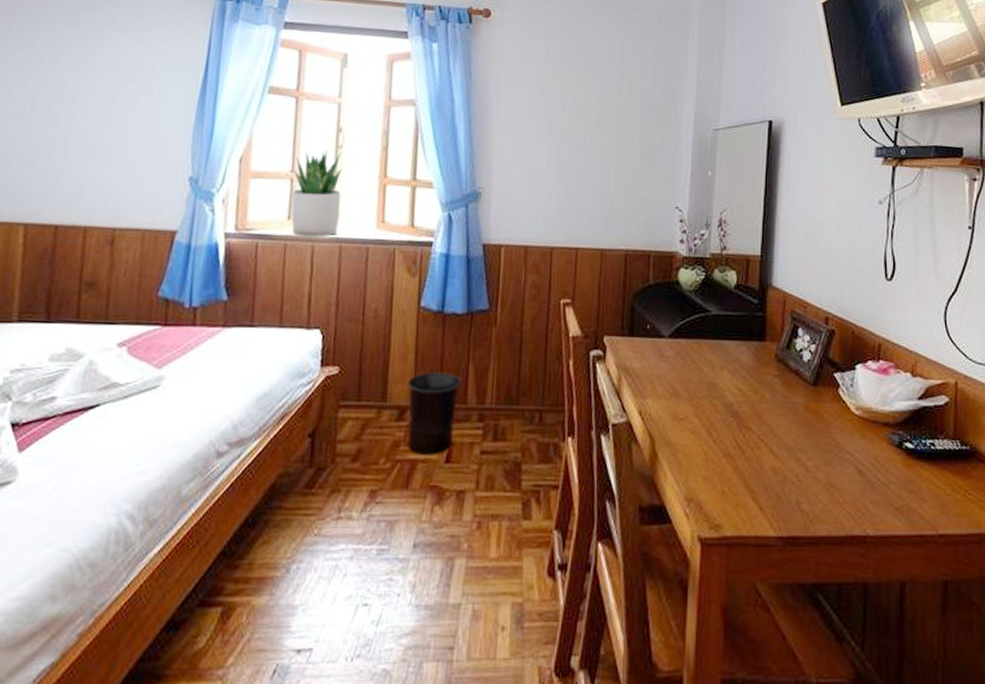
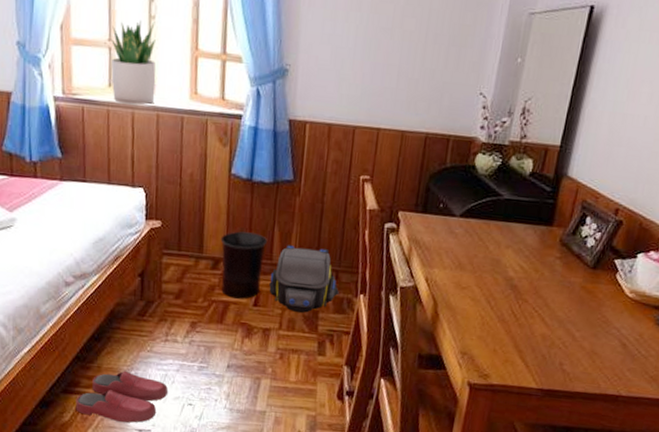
slippers: none [214,565,338,641] -> present [75,370,168,423]
shoulder bag: none [463,384,544,466] -> present [269,245,339,313]

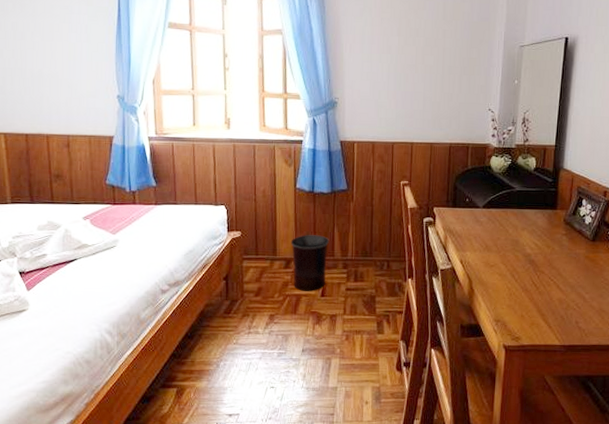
slippers: present [75,370,168,423] -> none [173,363,252,409]
planter: present [110,20,156,106] -> none [193,72,232,139]
shoulder bag: present [269,245,339,313] -> none [333,243,391,298]

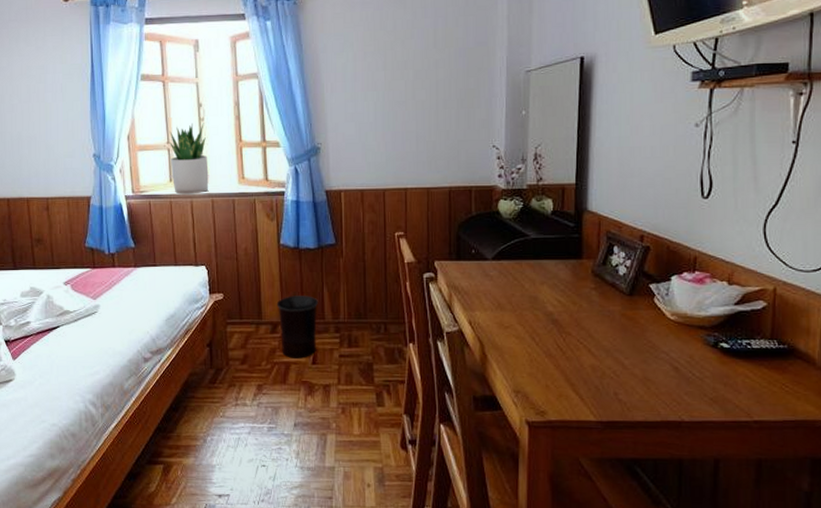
planter: none [193,72,232,139] -> present [168,123,209,195]

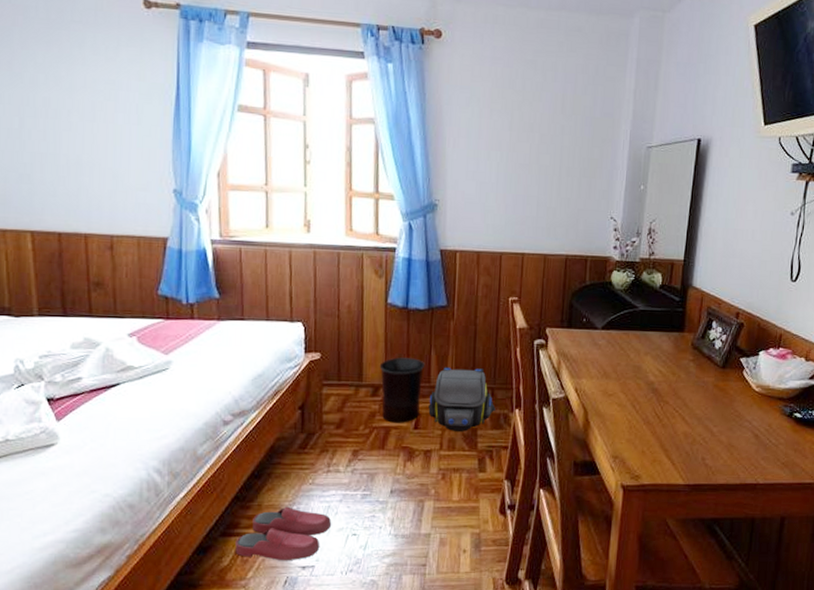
slippers: none [160,437,242,489] -> present [235,506,331,560]
planter: present [168,123,209,195] -> none [267,165,312,244]
shoulder bag: none [324,303,390,366] -> present [428,367,496,431]

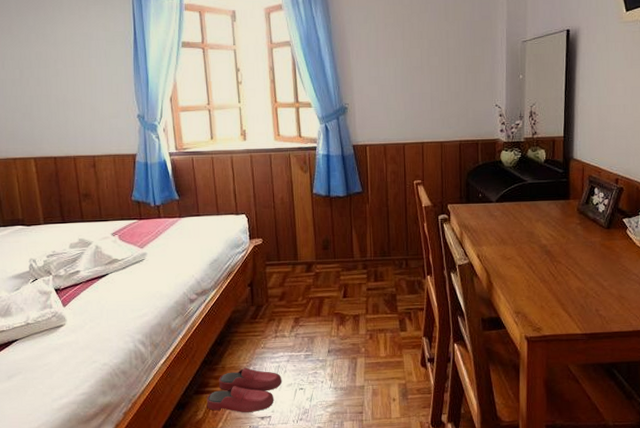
waste bin: present [379,357,426,423] -> none [310,238,348,293]
shoulder bag: present [428,367,496,431] -> none [354,243,410,298]

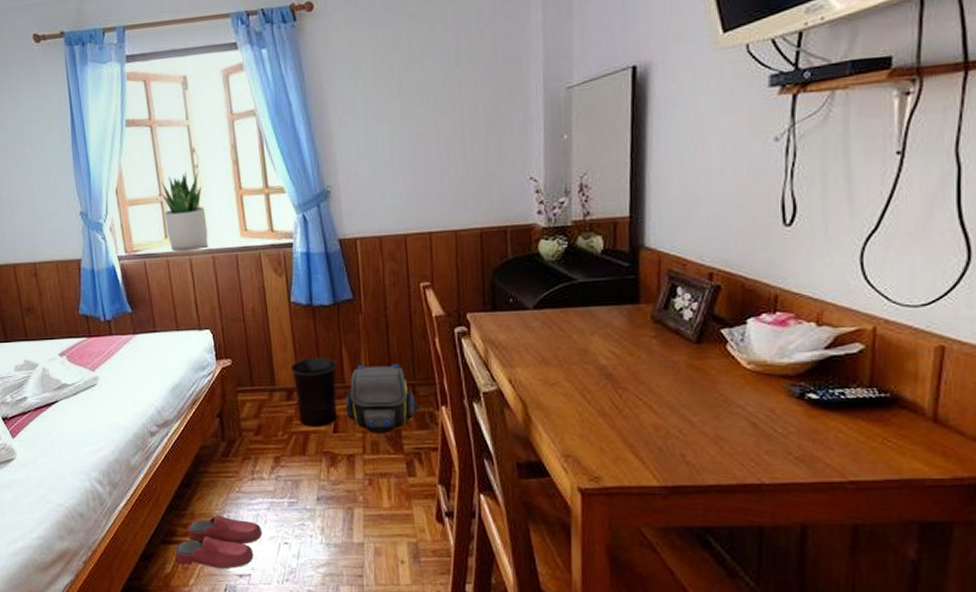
planter: none [209,86,247,151] -> present [161,170,209,252]
waste bin: none [310,238,348,293] -> present [290,358,338,427]
shoulder bag: none [354,243,410,298] -> present [345,364,419,433]

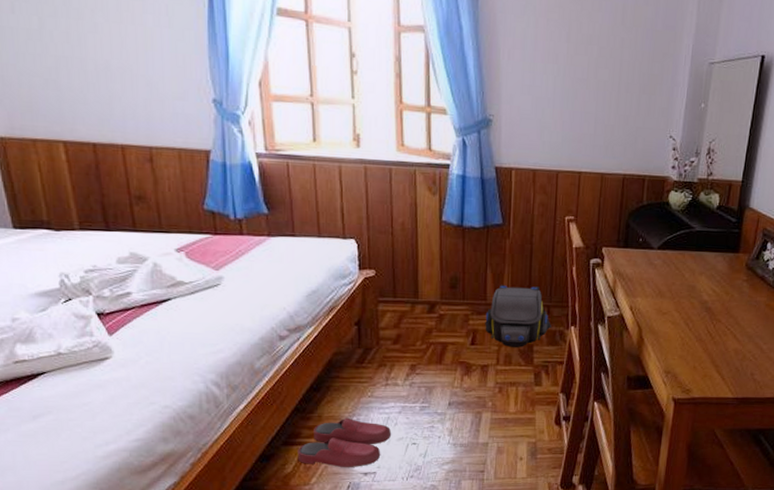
planter: present [161,170,209,252] -> none [312,75,362,159]
waste bin: present [290,358,338,427] -> none [435,275,481,339]

